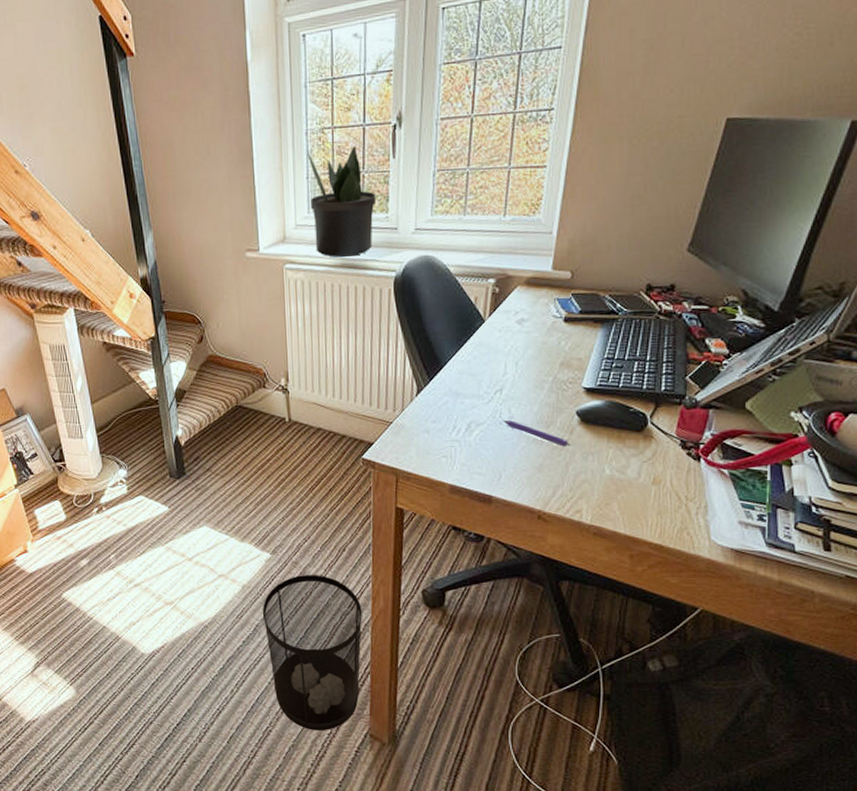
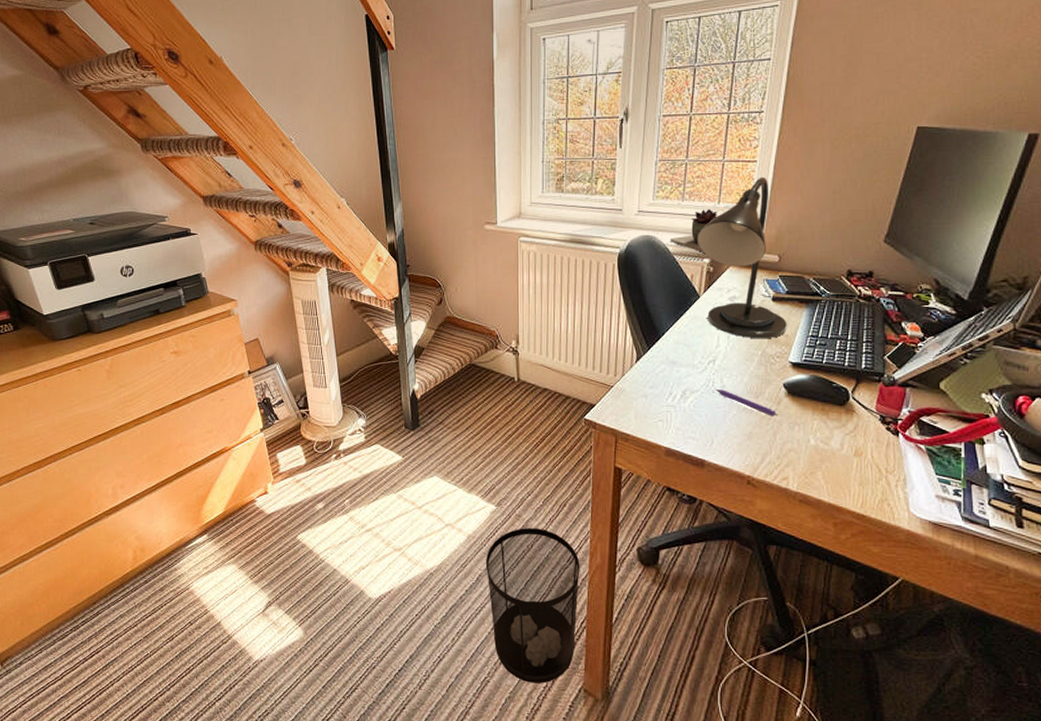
planter: present [306,146,377,257] -> none [542,136,604,233]
succulent plant: none [450,223,503,272] -> present [669,209,717,252]
desk lamp: none [480,183,580,364] -> present [696,177,787,339]

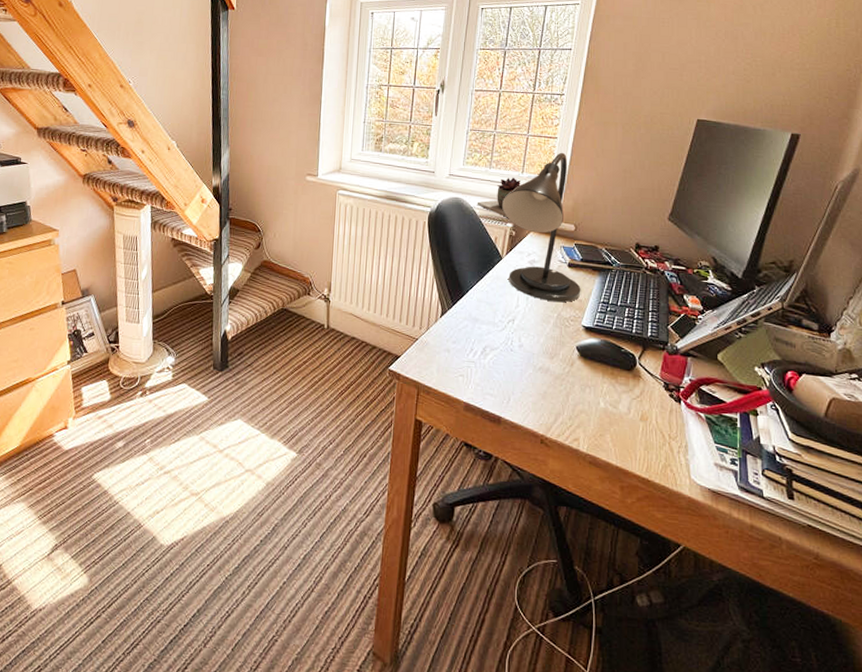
waste bin: present [485,528,580,684] -> none [282,477,377,645]
pen: present [714,390,778,416] -> none [512,348,571,378]

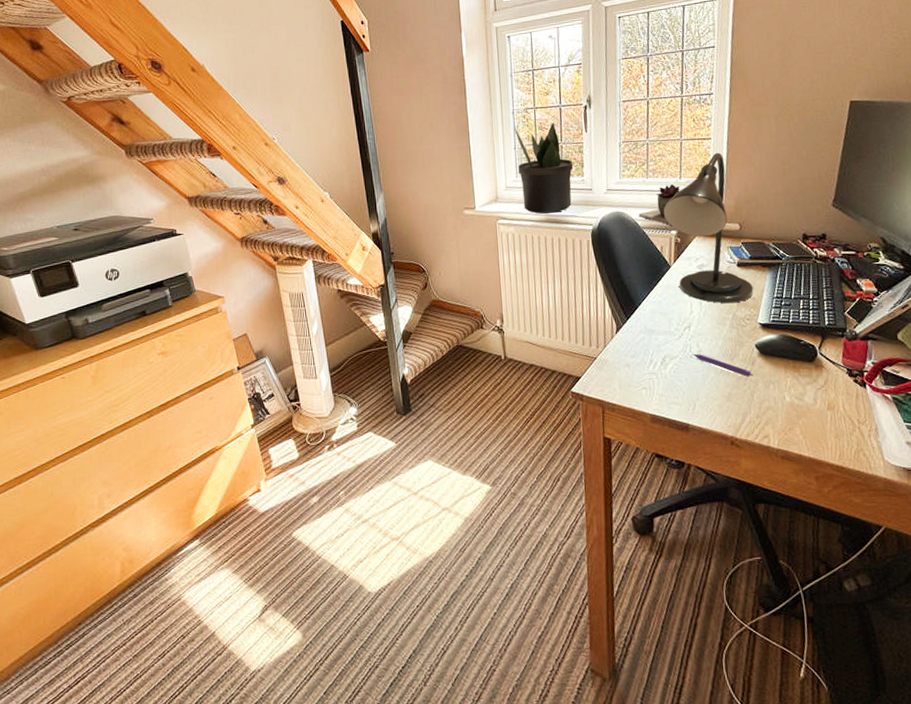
planter: none [365,100,420,191] -> present [513,122,574,214]
pen: none [512,348,571,378] -> present [692,354,754,377]

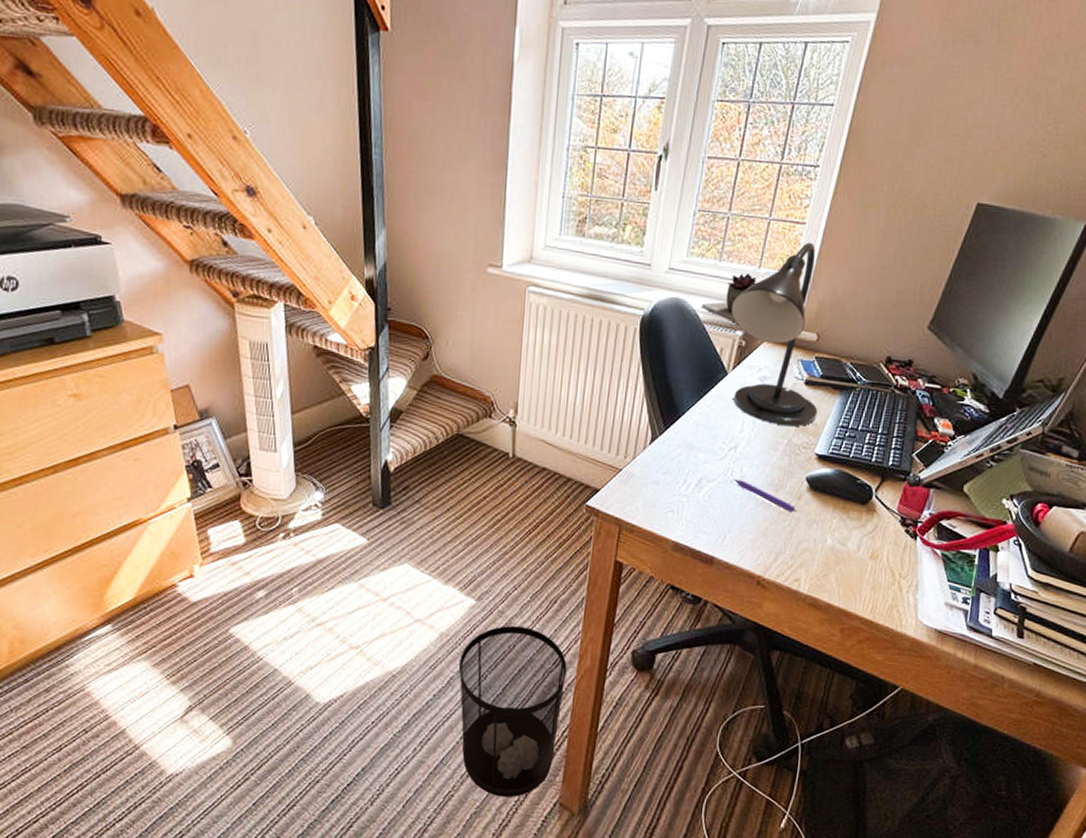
waste bin: none [483,505,579,668] -> present [458,626,567,797]
planter: present [513,122,574,214] -> none [563,166,633,288]

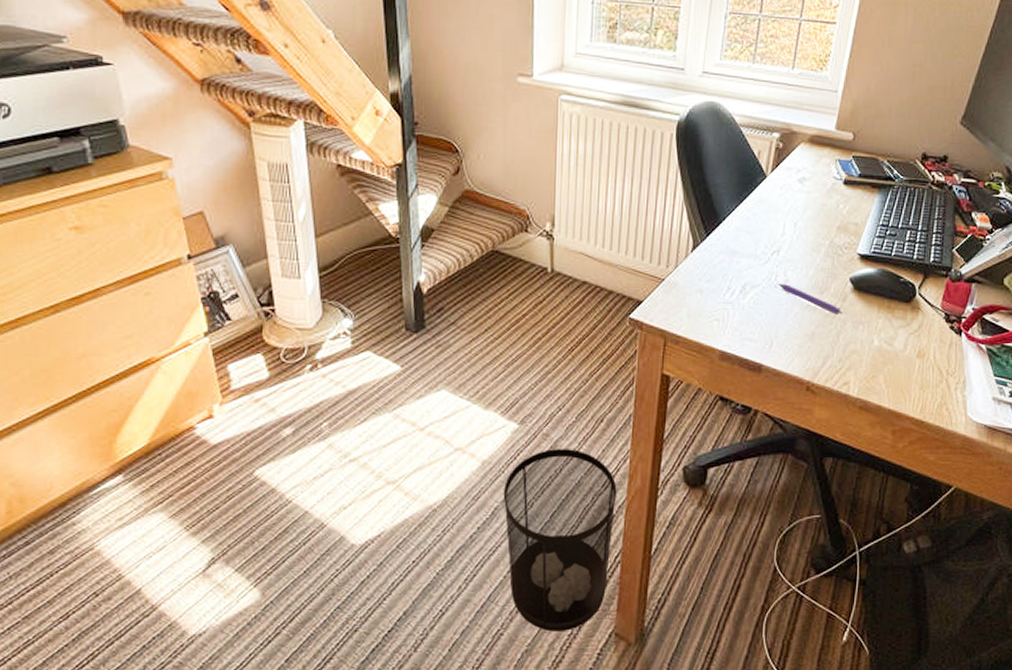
succulent plant: present [701,273,757,323] -> none [736,75,791,125]
desk lamp: present [730,242,818,427] -> none [766,41,858,227]

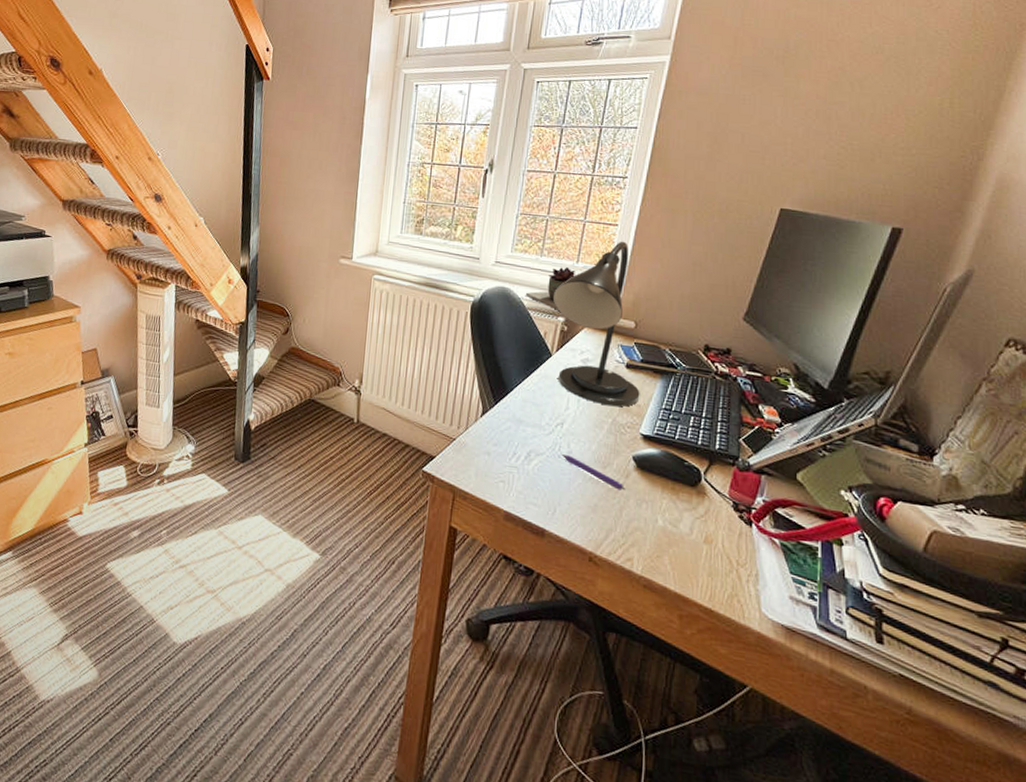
waste bin: present [503,449,617,632] -> none [302,582,404,764]
succulent plant: none [736,75,791,125] -> present [525,267,575,310]
desk lamp: none [766,41,858,227] -> present [552,241,640,407]

